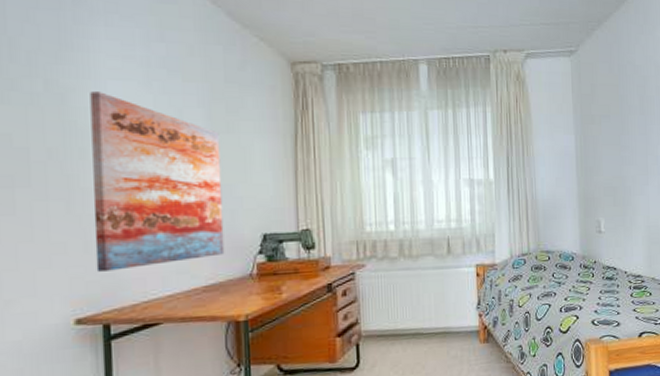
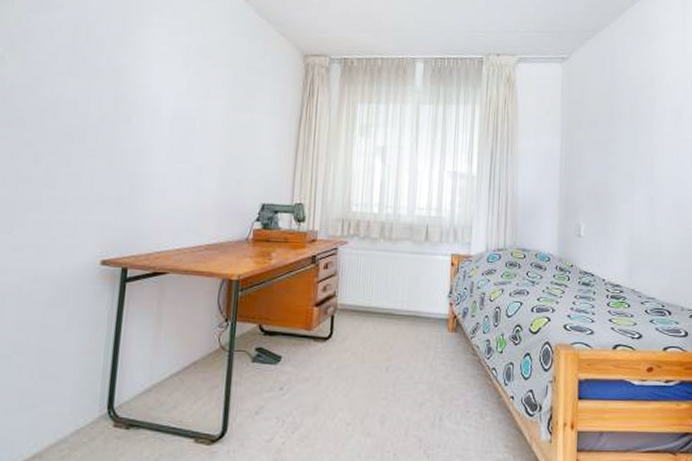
wall art: present [90,91,225,272] -> none [123,70,237,222]

